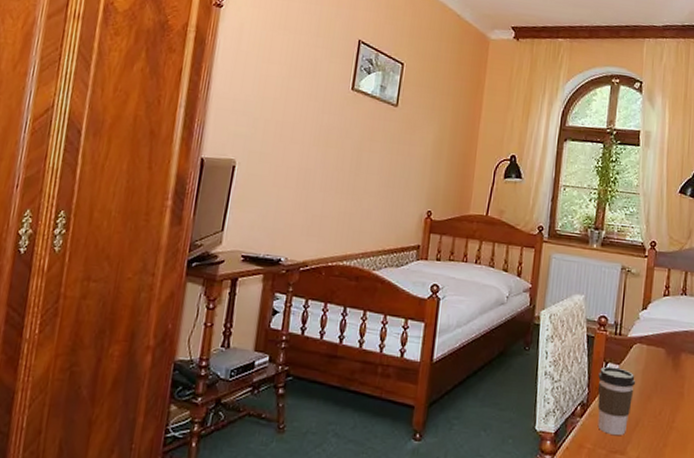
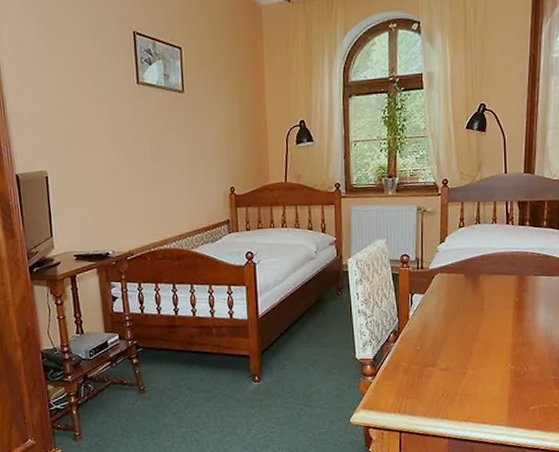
coffee cup: present [597,366,635,436] -> none [406,296,439,353]

